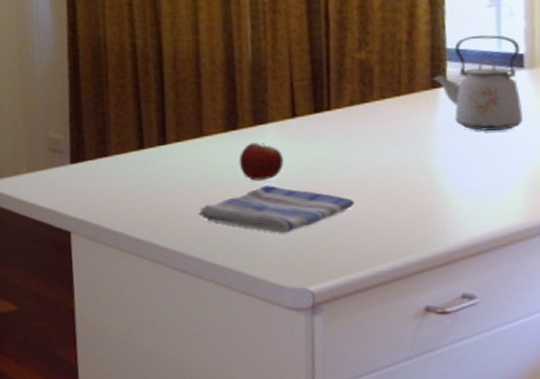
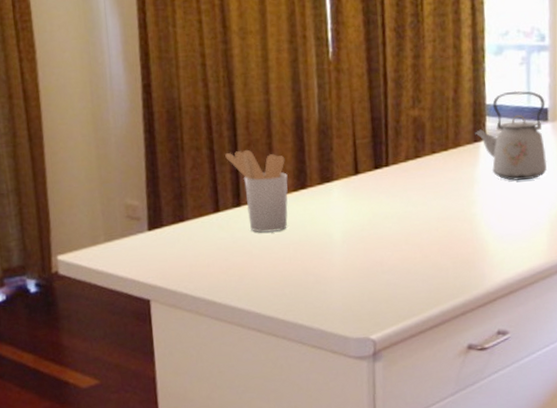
utensil holder: none [151,88,218,172] -> present [225,149,288,233]
dish towel: present [198,185,355,234] -> none [271,241,410,287]
fruit: present [239,143,284,181] -> none [308,200,348,238]

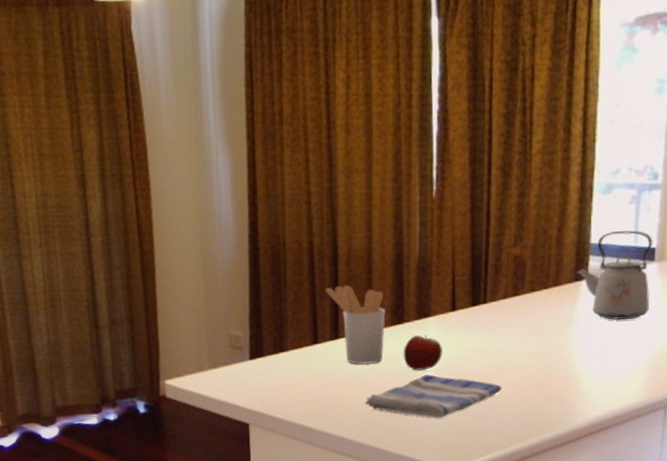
dish towel: none [271,241,410,287] -> present [365,374,502,419]
fruit: none [308,200,348,238] -> present [403,335,442,371]

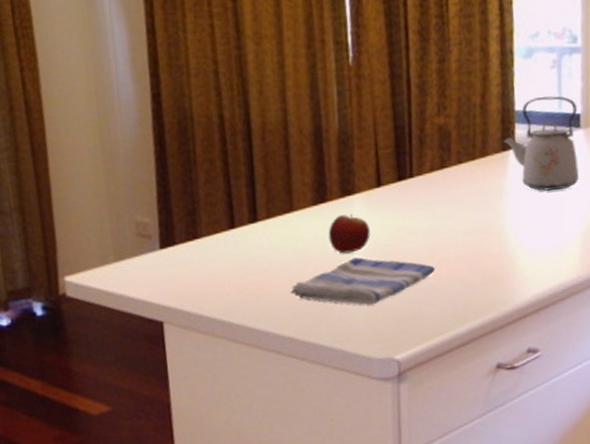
utensil holder: present [326,284,386,364] -> none [240,161,307,249]

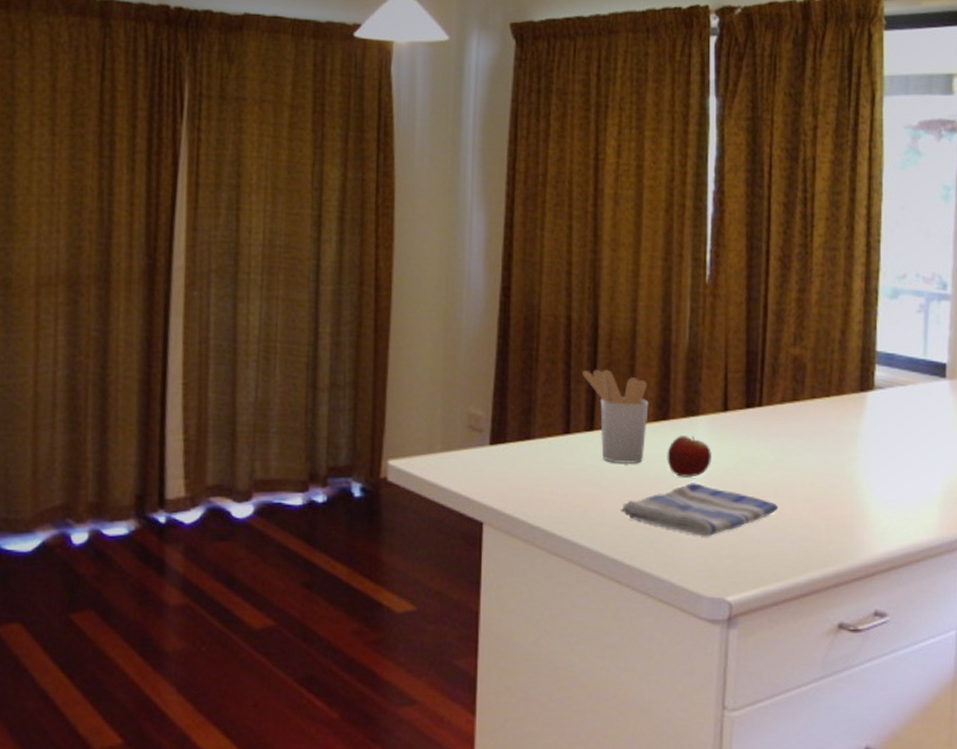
utensil holder: none [240,161,307,249] -> present [582,369,649,464]
kettle: present [502,96,579,191] -> none [861,340,944,441]

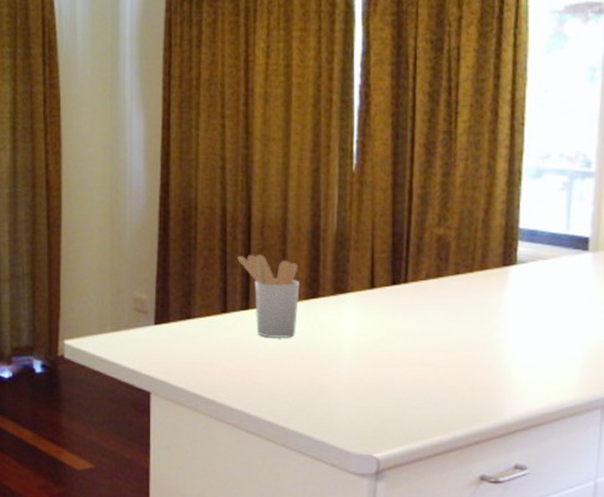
dish towel: present [620,483,779,537] -> none [275,354,424,401]
fruit: present [667,436,711,477] -> none [317,312,359,349]

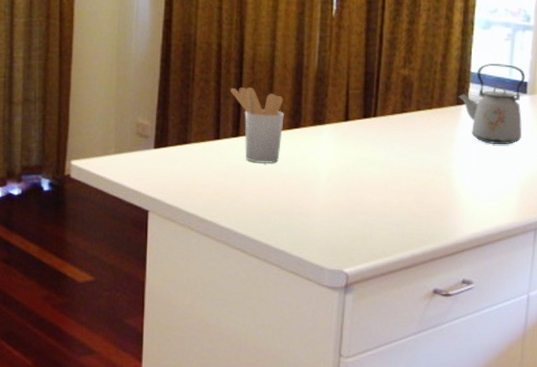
kettle: none [503,216,587,310] -> present [457,63,526,144]

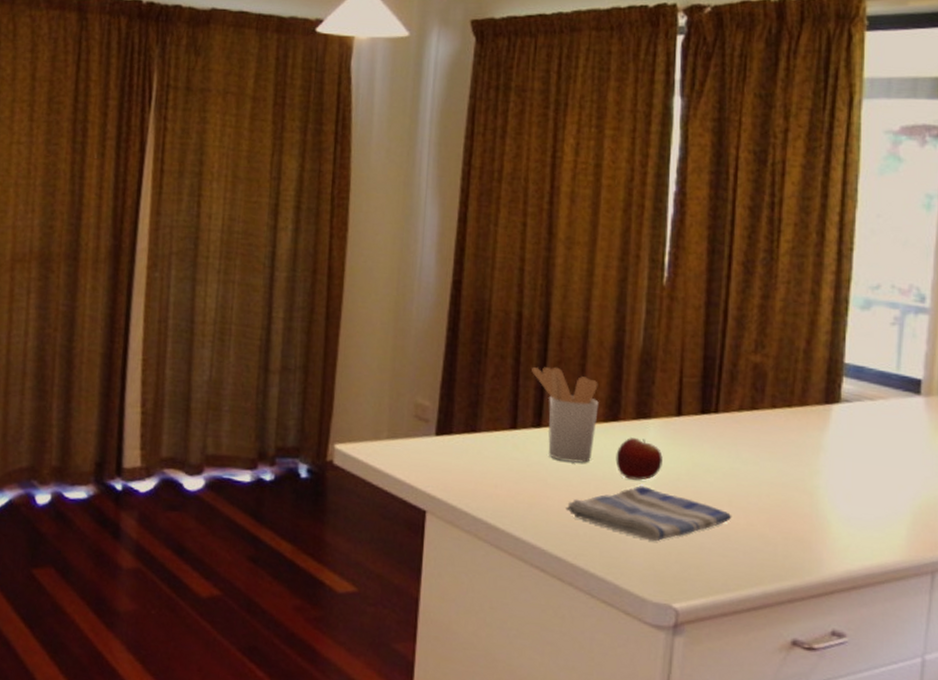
dish towel: none [260,178,388,222] -> present [565,486,732,542]
fruit: none [298,141,335,174] -> present [615,438,663,481]
kettle: present [457,63,526,144] -> none [826,353,919,459]

